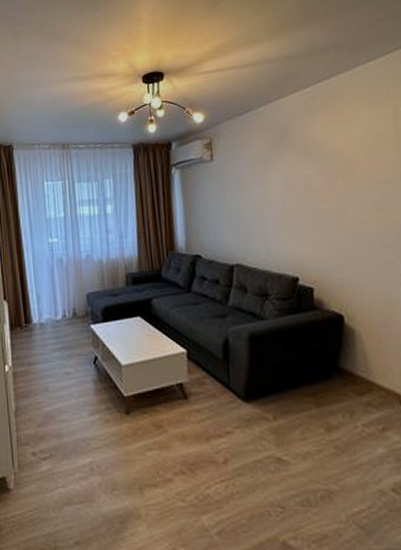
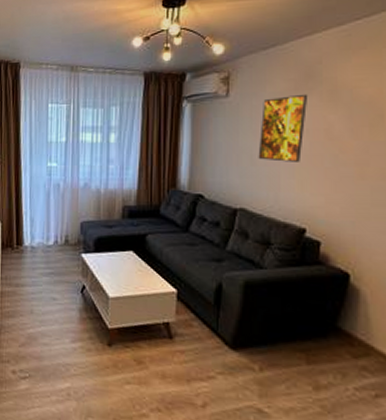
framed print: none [245,152,286,217] -> present [258,93,309,162]

